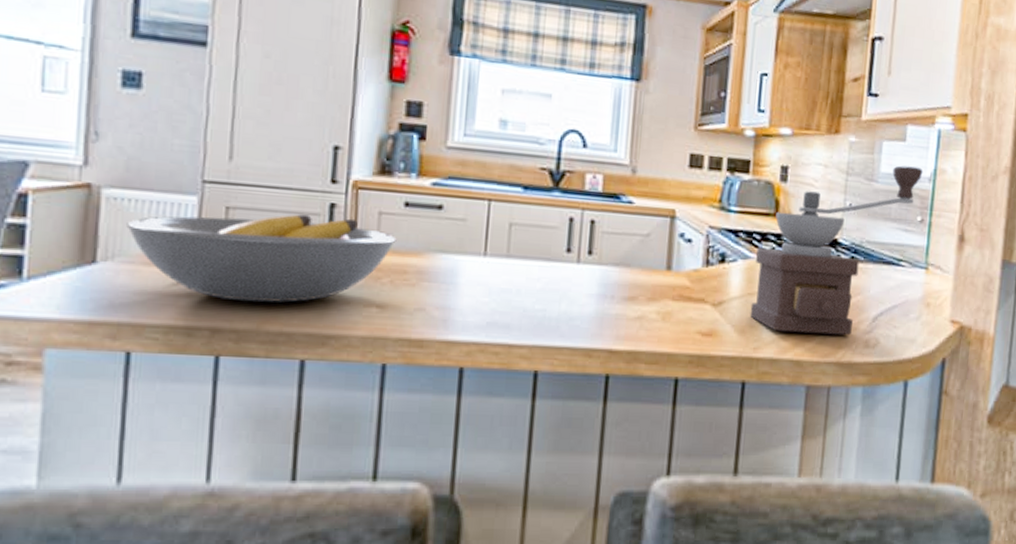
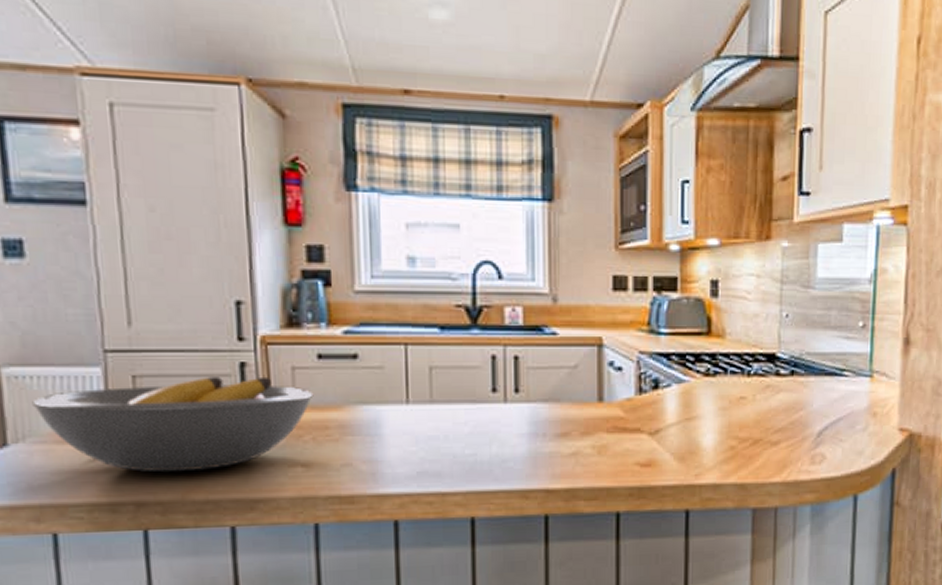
coffee grinder: present [750,165,923,336] -> none [689,268,863,456]

